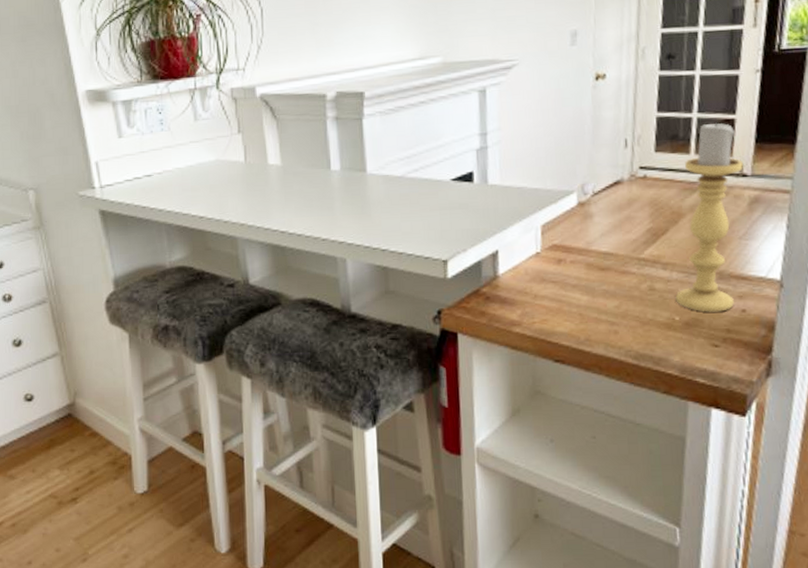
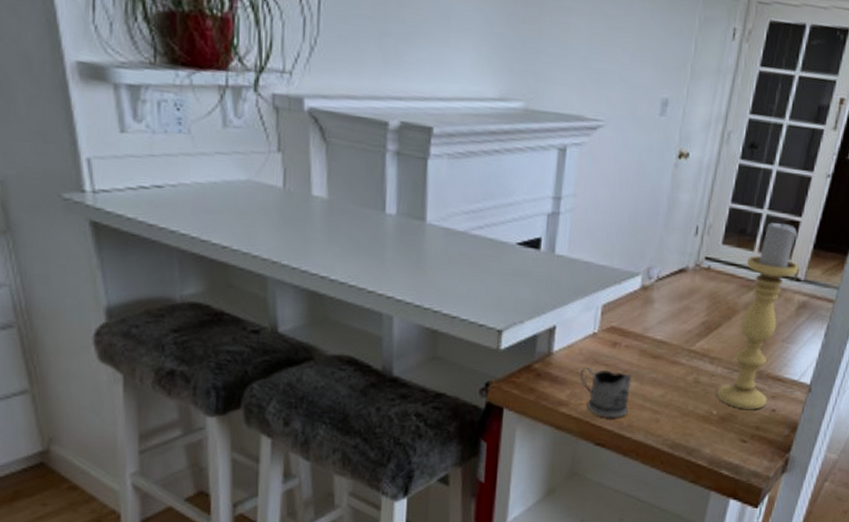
tea glass holder: none [528,285,584,334] -> present [579,366,632,418]

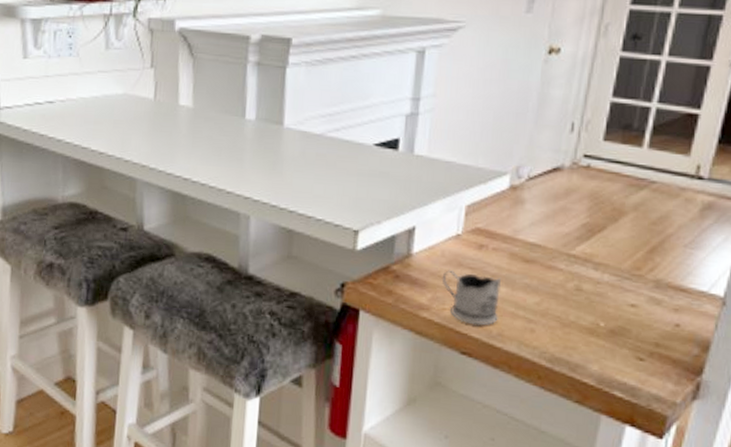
candle holder: present [716,220,799,410] -> none [603,113,701,323]

